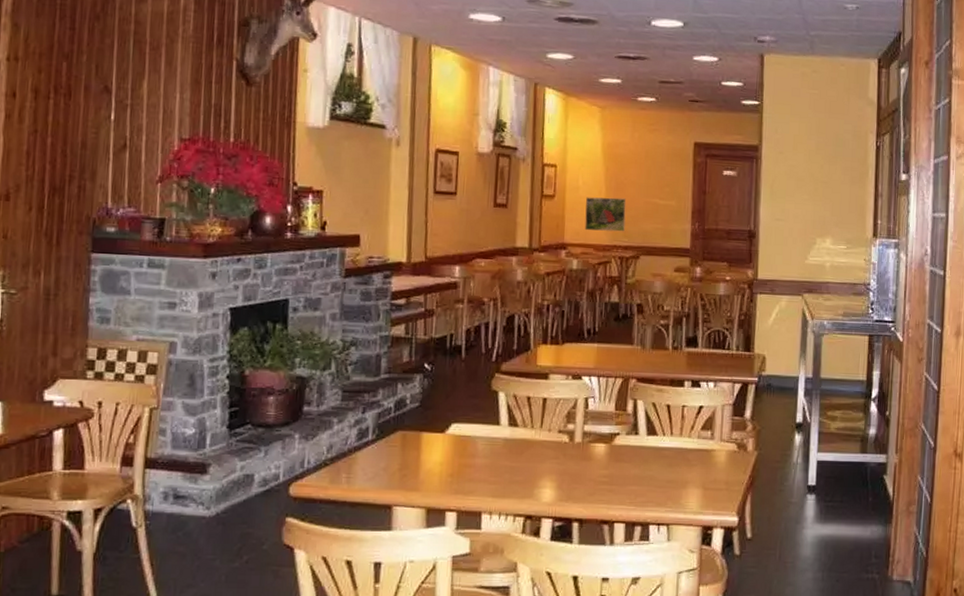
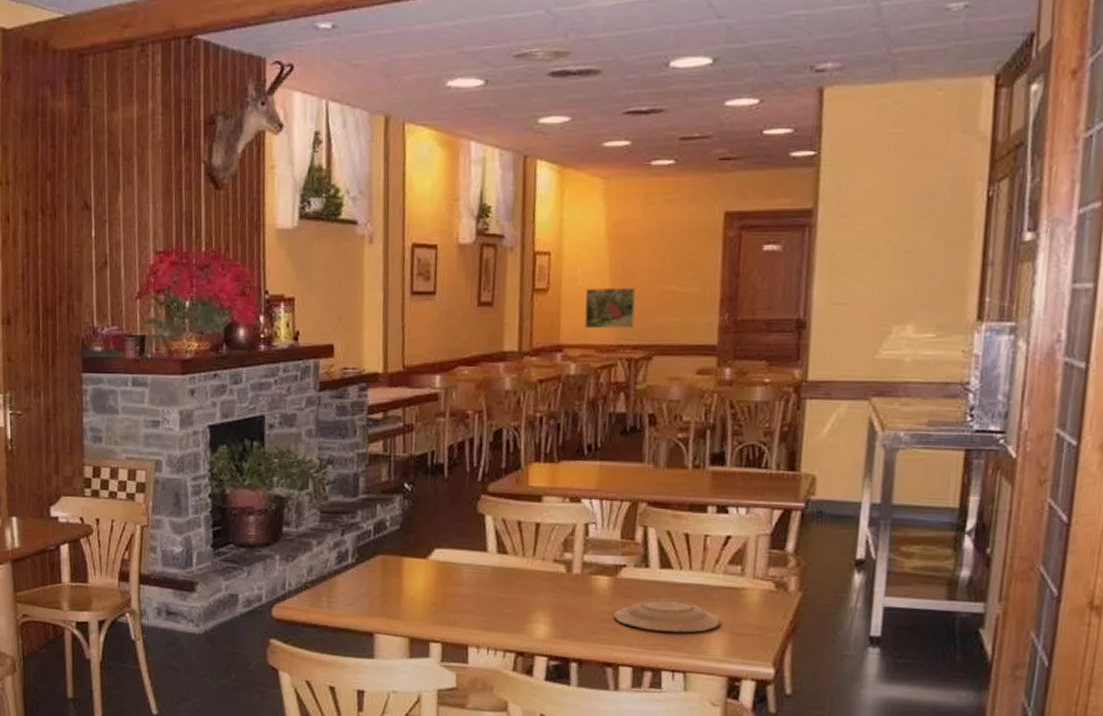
plate: none [610,461,697,491] -> present [614,597,722,633]

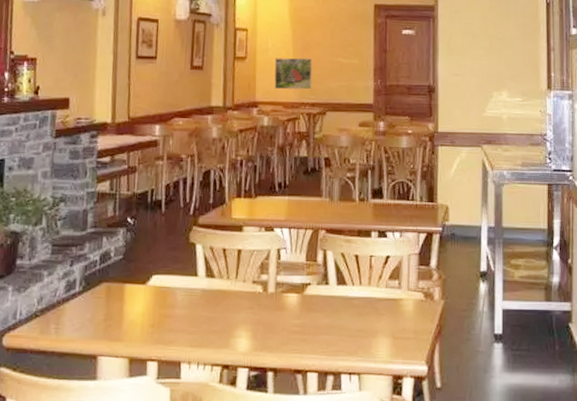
plate: present [614,597,722,633] -> none [302,310,386,340]

